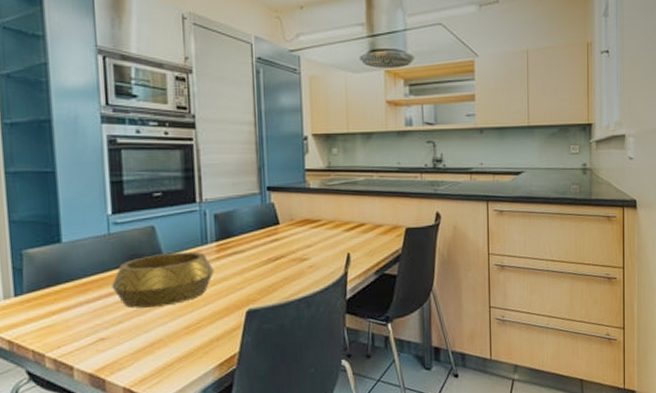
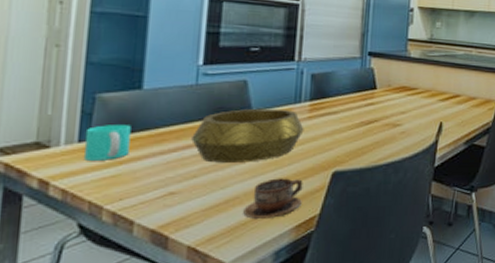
cup: none [19,277,59,313] -> present [84,125,131,161]
cup: none [168,319,221,361] -> present [243,178,303,220]

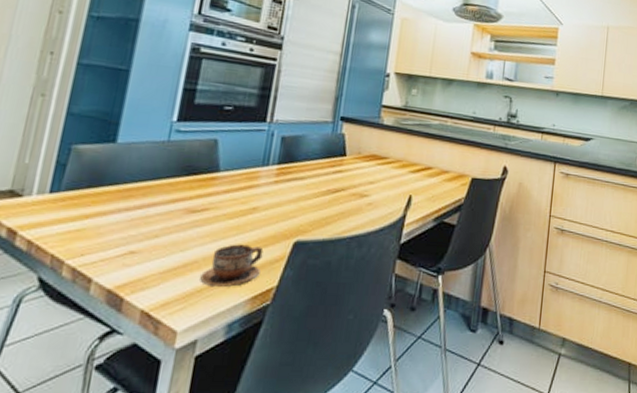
cup: present [84,125,131,161] -> none [53,177,102,214]
decorative bowl: present [191,108,304,163] -> none [157,169,270,226]

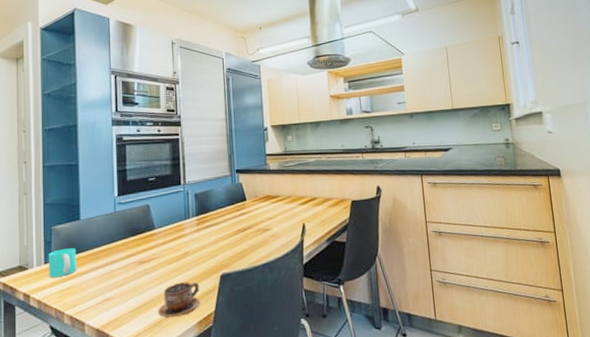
cup: none [53,177,102,214] -> present [48,248,76,278]

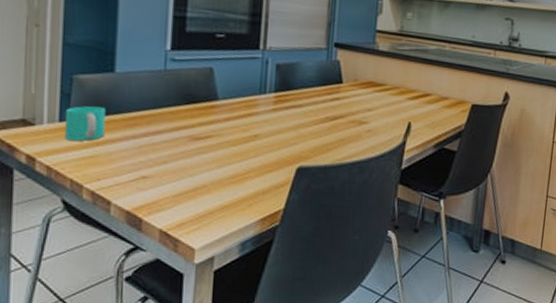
cup: present [158,282,200,318] -> none [211,169,268,210]

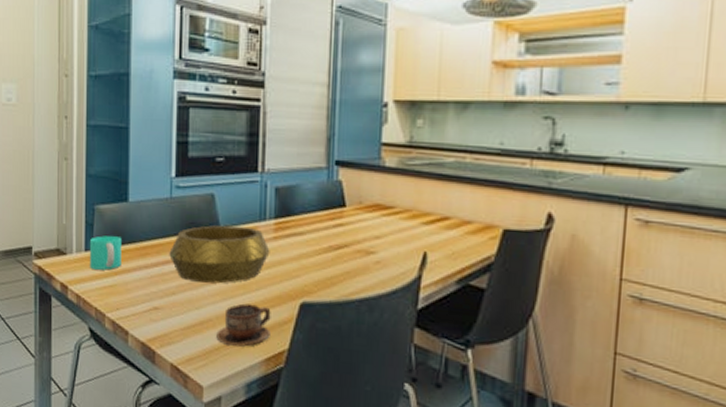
decorative bowl: none [161,97,269,152] -> present [169,225,270,284]
cup: none [211,169,268,210] -> present [216,303,271,347]

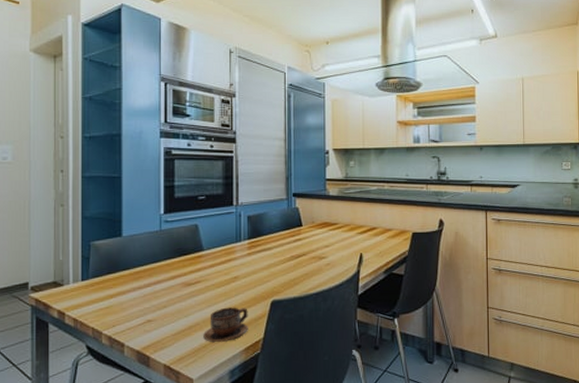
cup: present [89,235,122,270] -> none [85,266,117,295]
decorative bowl: present [169,225,270,284] -> none [160,247,245,295]

